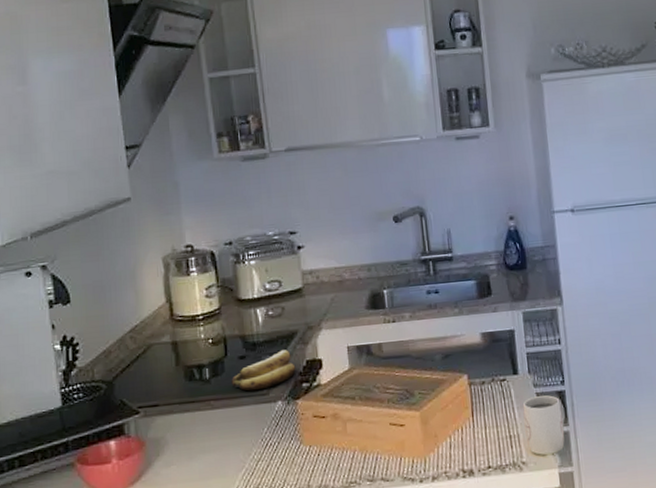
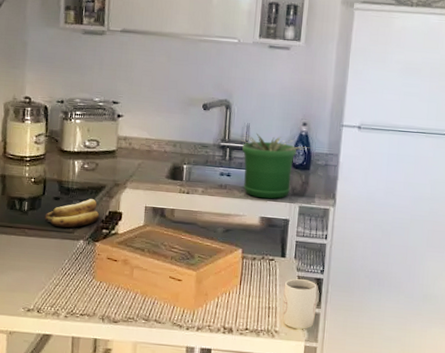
planter: none [444,237,525,312] -> present [242,132,312,199]

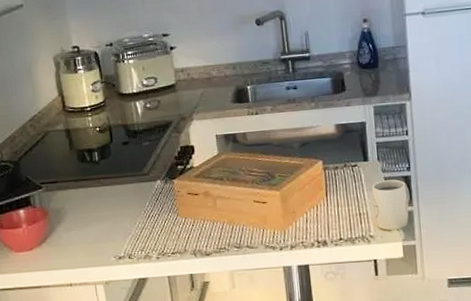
banana: present [44,199,100,229] -> none [117,137,172,172]
planter: present [242,132,312,199] -> none [302,38,377,106]

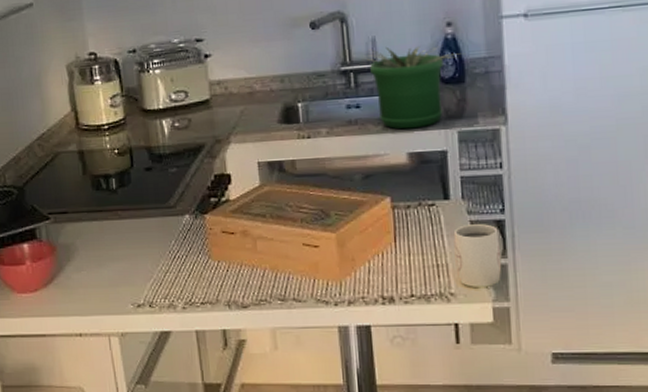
planter: none [302,38,377,106] -> present [368,46,464,130]

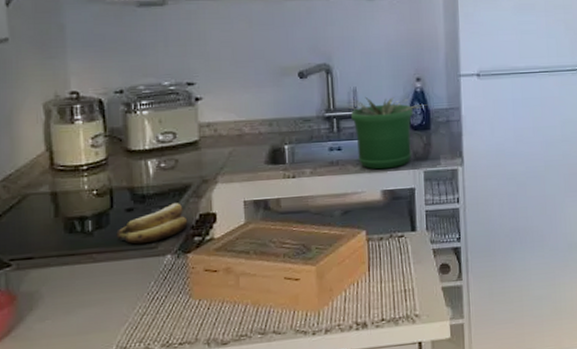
banana: none [138,163,204,204] -> present [116,203,188,245]
mug: present [453,224,502,288] -> none [419,251,458,309]

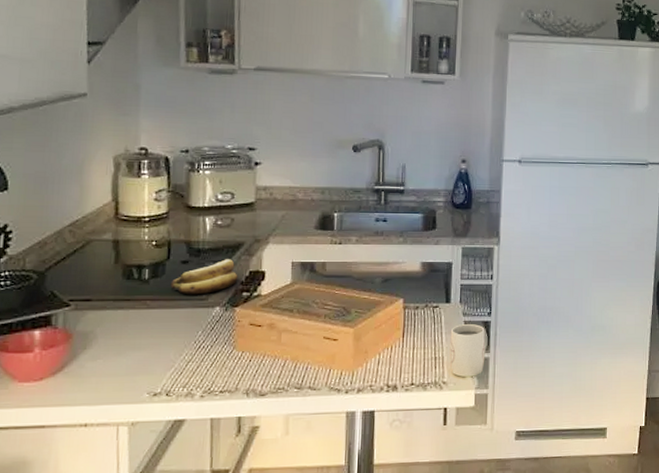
planter: present [349,96,430,170] -> none [398,173,473,243]
mug: none [419,251,458,309] -> present [449,324,486,378]

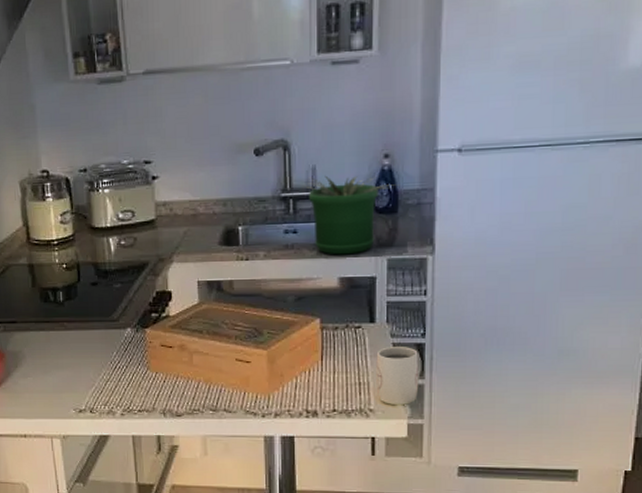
banana: present [170,259,238,295] -> none [83,280,146,317]
planter: none [398,173,473,243] -> present [307,175,399,255]

